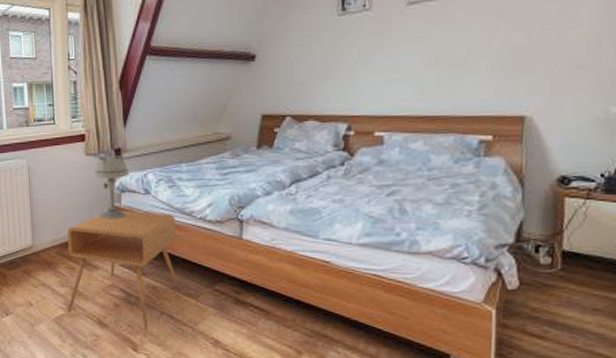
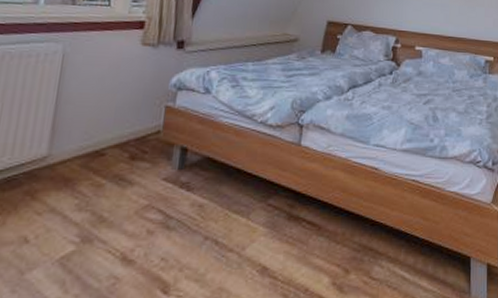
side table: present [67,211,179,331] -> none [80,113,235,264]
table lamp: present [94,152,130,219] -> none [146,44,191,122]

